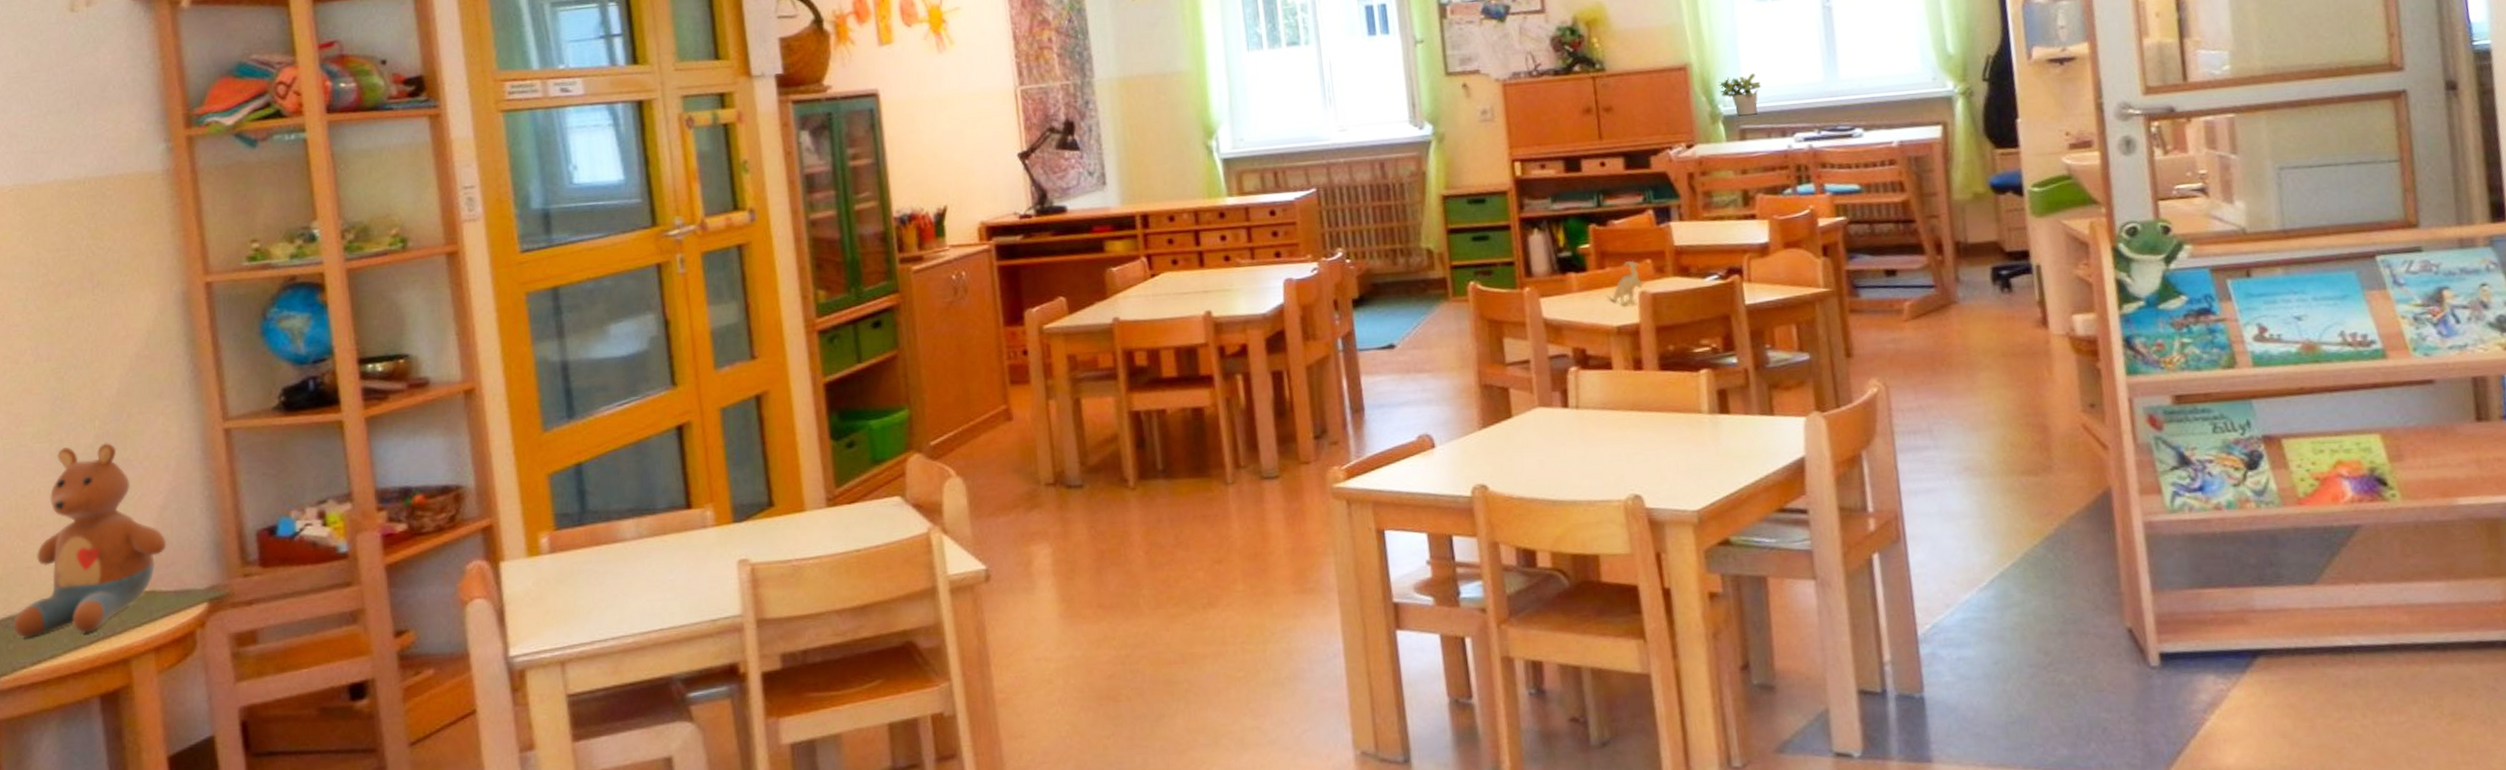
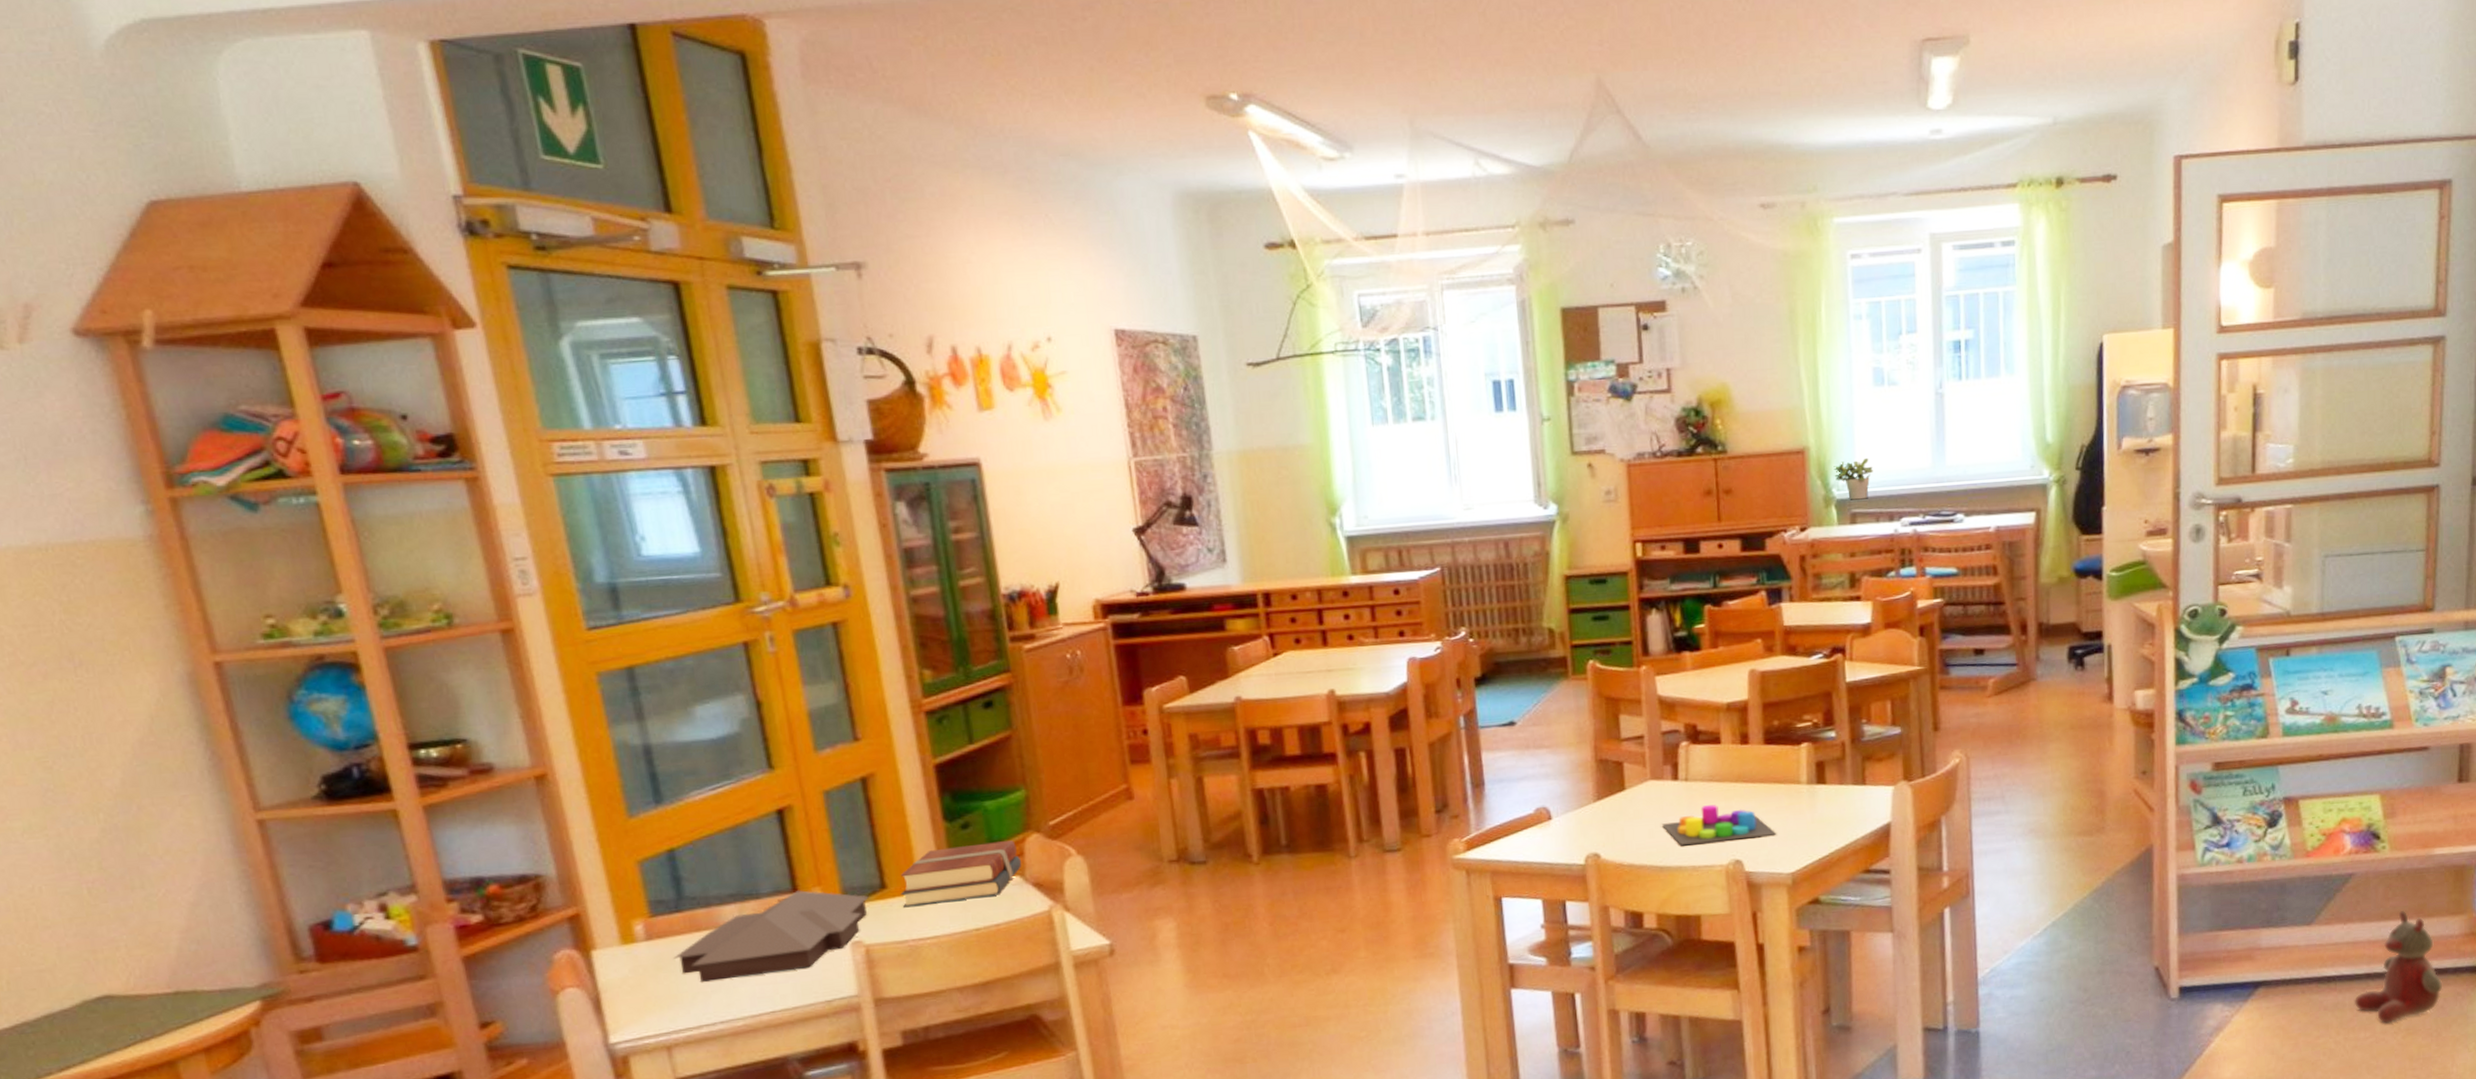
stuffed toy: present [13,442,167,638] -> none [30,836,205,1043]
papers: none [574,507,757,597] -> present [674,890,869,982]
books: none [787,460,903,527] -> present [901,840,1022,908]
stacking toy: none [1553,434,1679,479] -> present [1662,804,1777,846]
toy dinosaur: present [1605,260,1646,307] -> none [1717,639,1756,684]
stuffed bear: none [2379,570,2491,705] -> present [2353,911,2442,1023]

